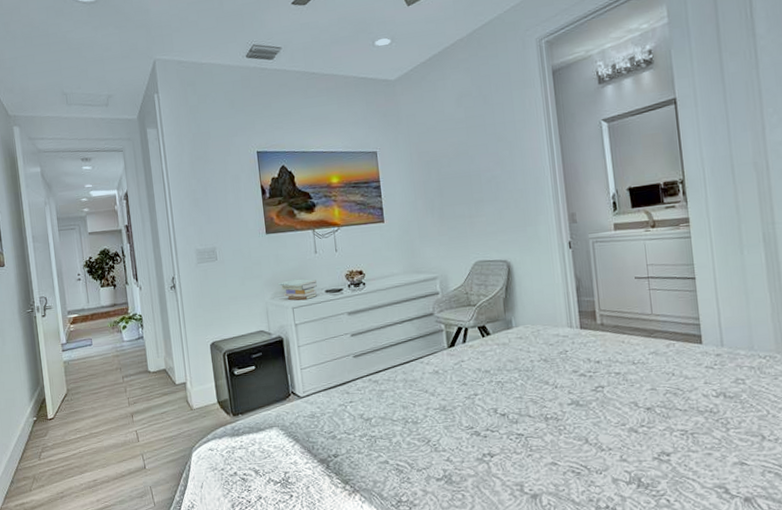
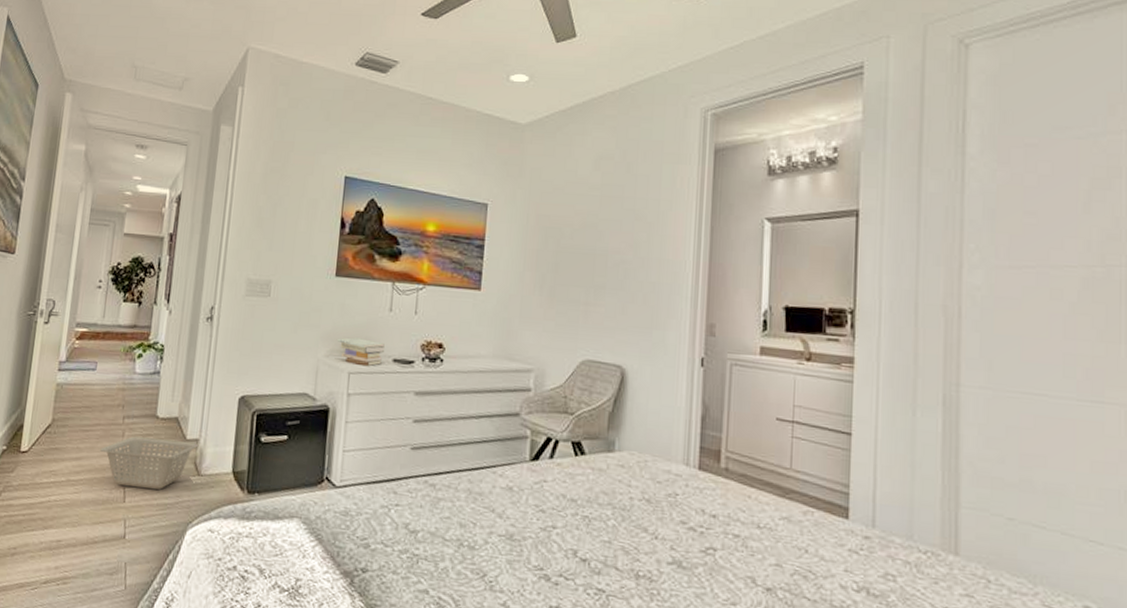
laundry basket: none [110,386,187,430] -> present [100,436,199,490]

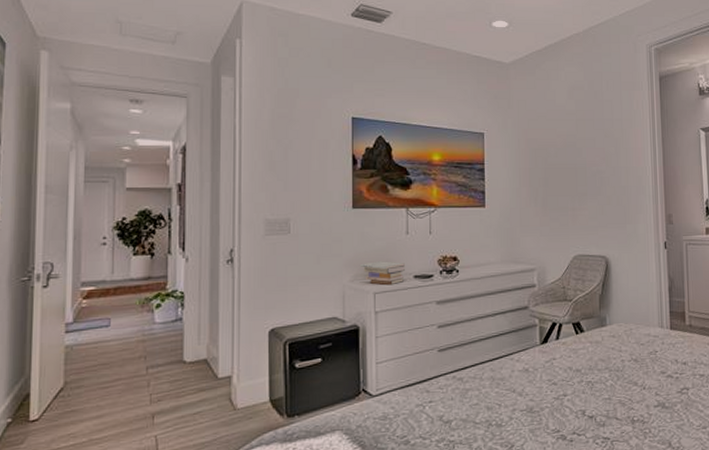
laundry basket: present [100,436,199,490] -> none [124,380,232,435]

